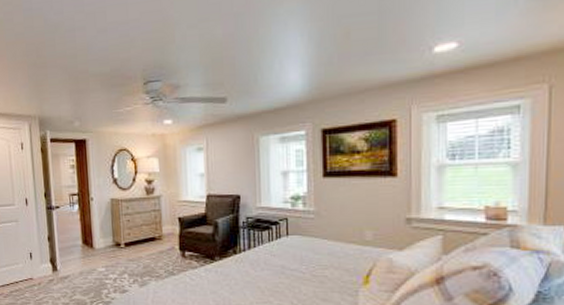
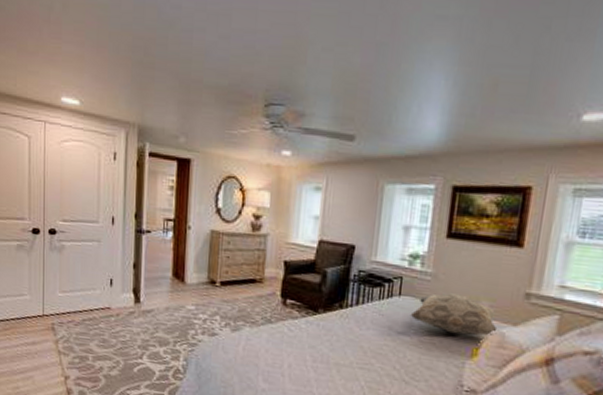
decorative pillow: none [299,227,386,265] -> present [410,293,499,336]

